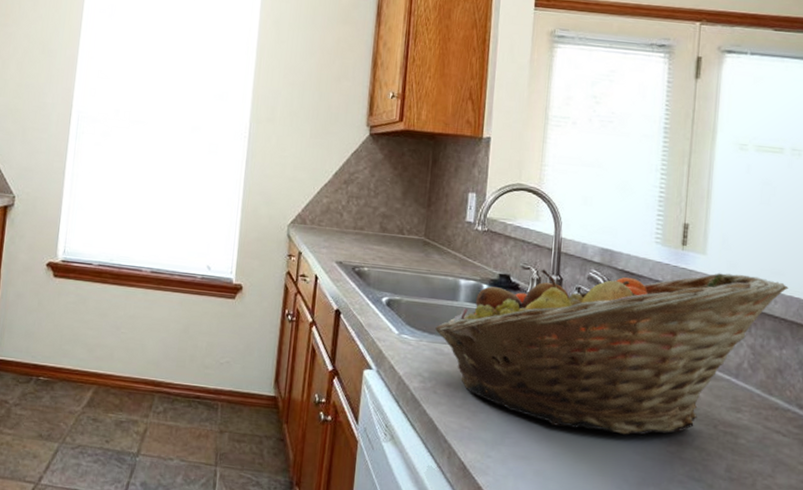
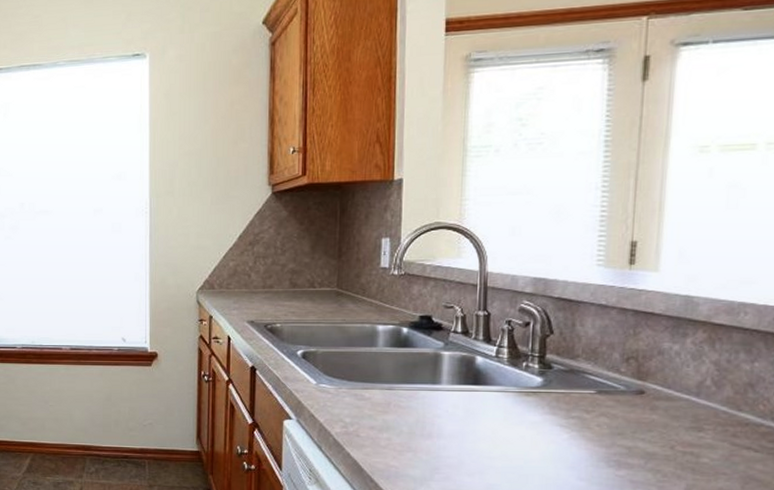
fruit basket: present [435,269,789,435] -> none [354,287,762,463]

